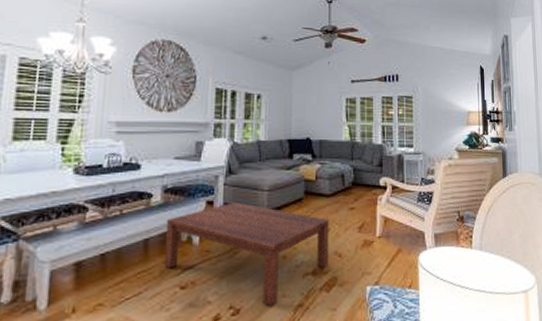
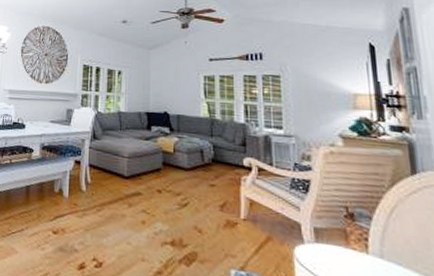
coffee table: present [165,203,329,306] -> none [41,164,188,267]

